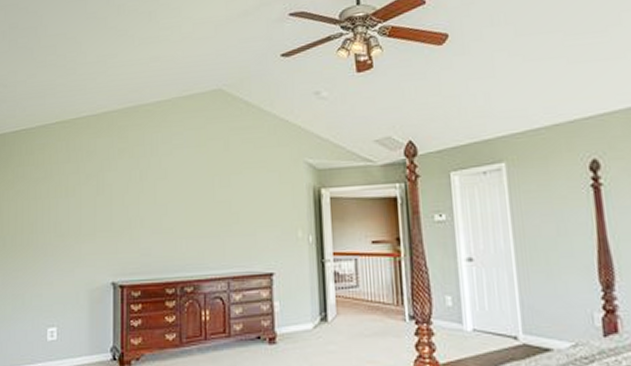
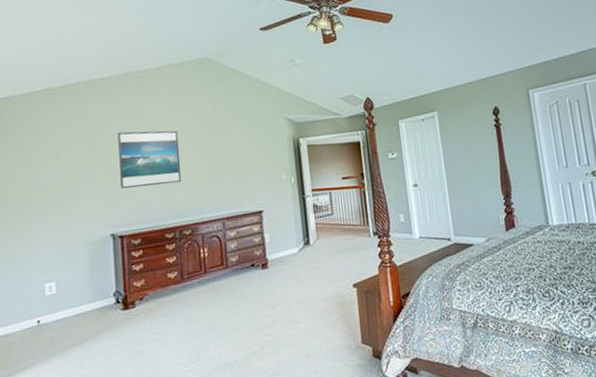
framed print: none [124,170,186,233] -> present [118,130,181,188]

